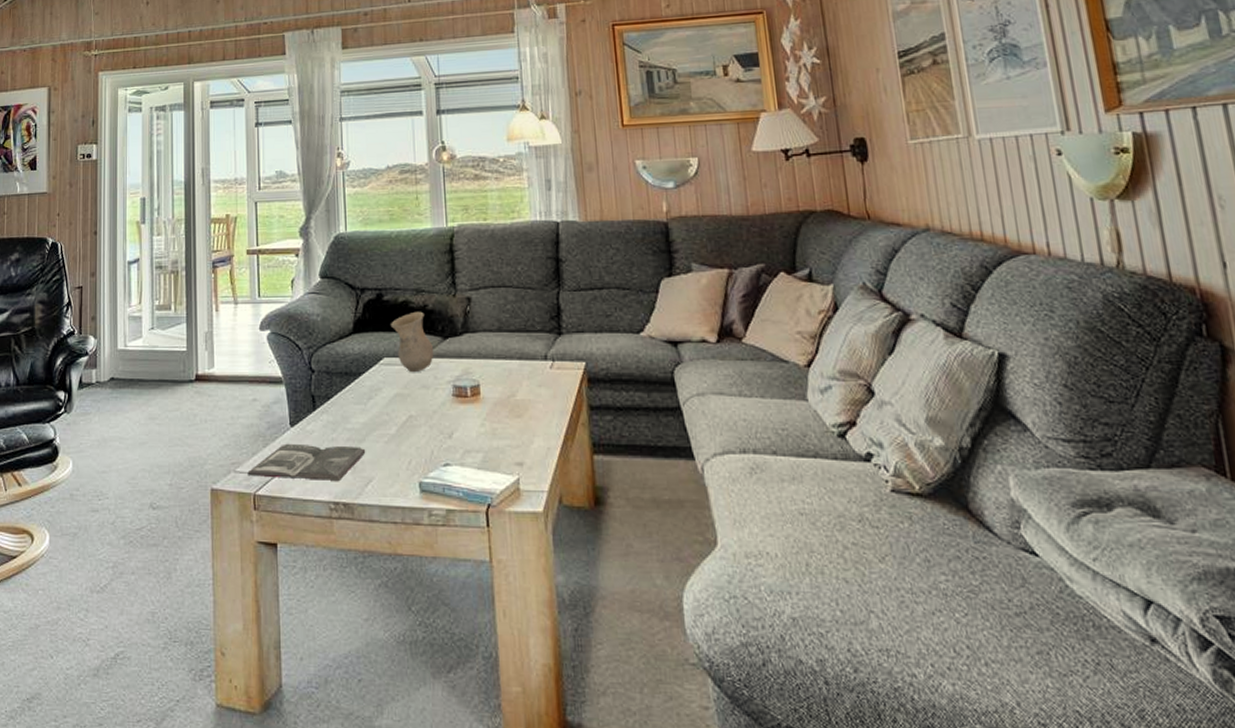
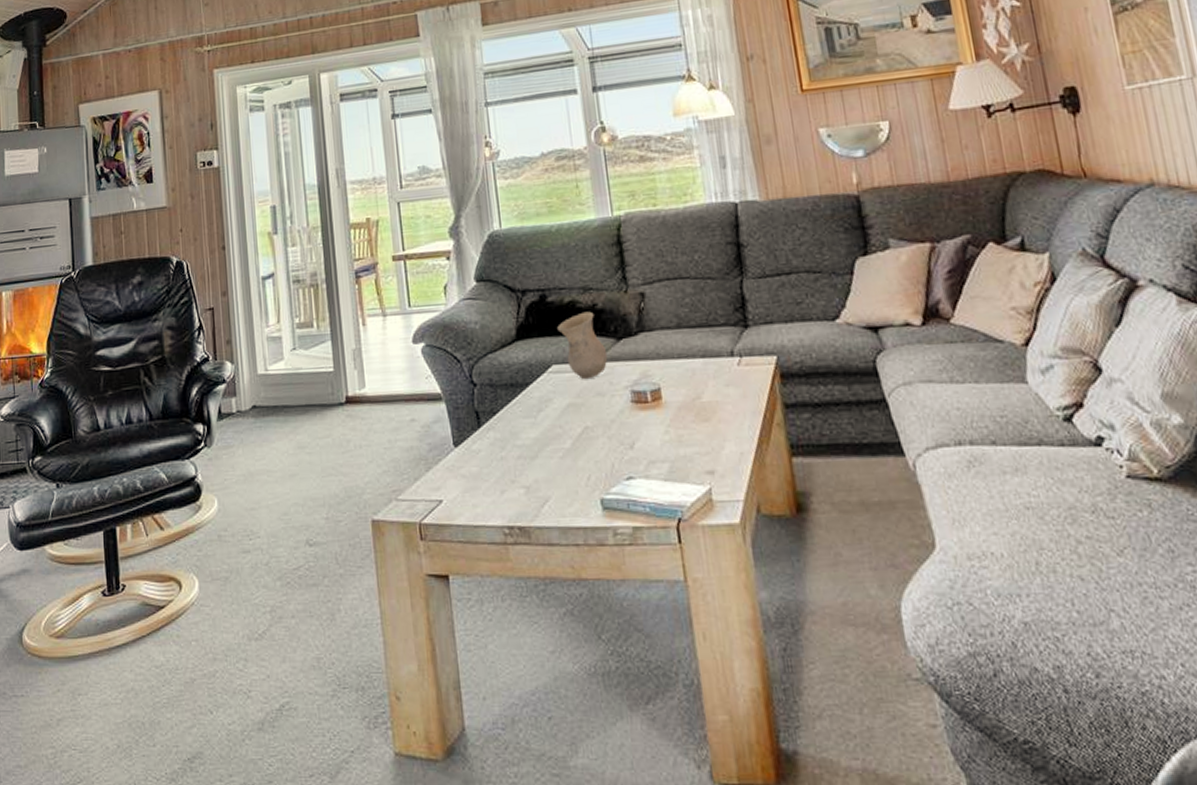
magazine: present [247,443,366,480] -> none [410,464,540,504]

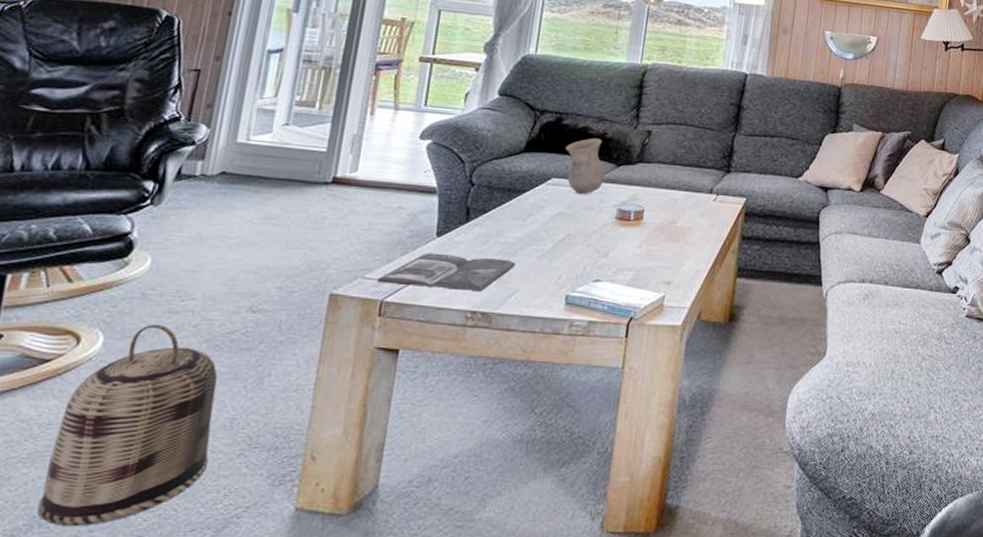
basket: none [184,565,309,771] -> present [37,325,218,527]
magazine: none [410,464,540,504] -> present [377,253,516,291]

